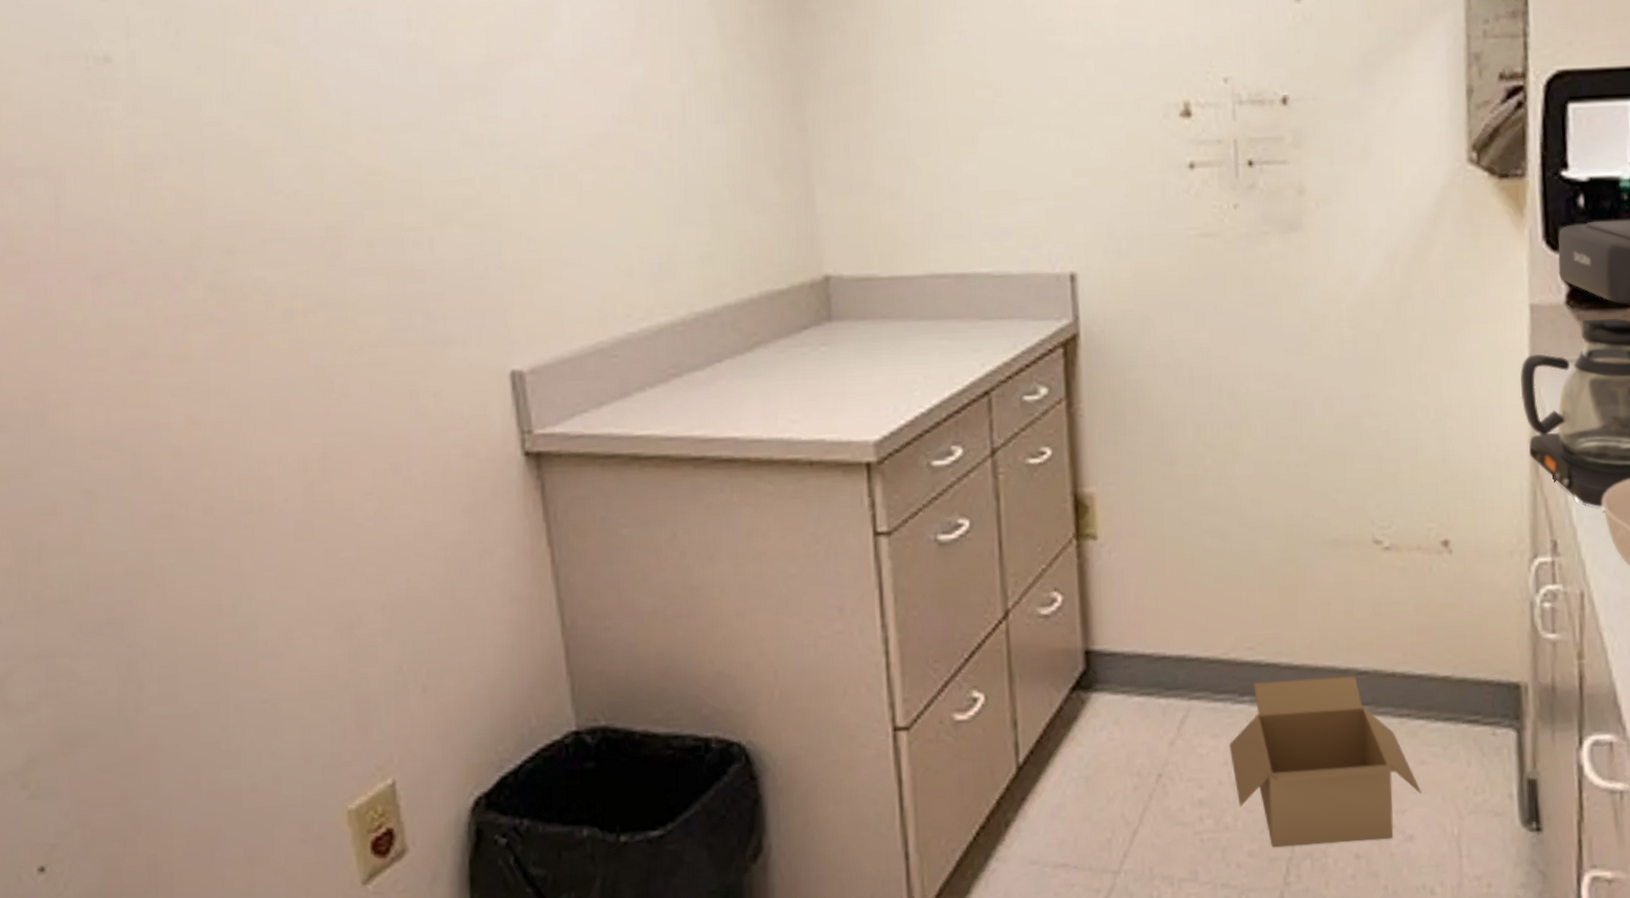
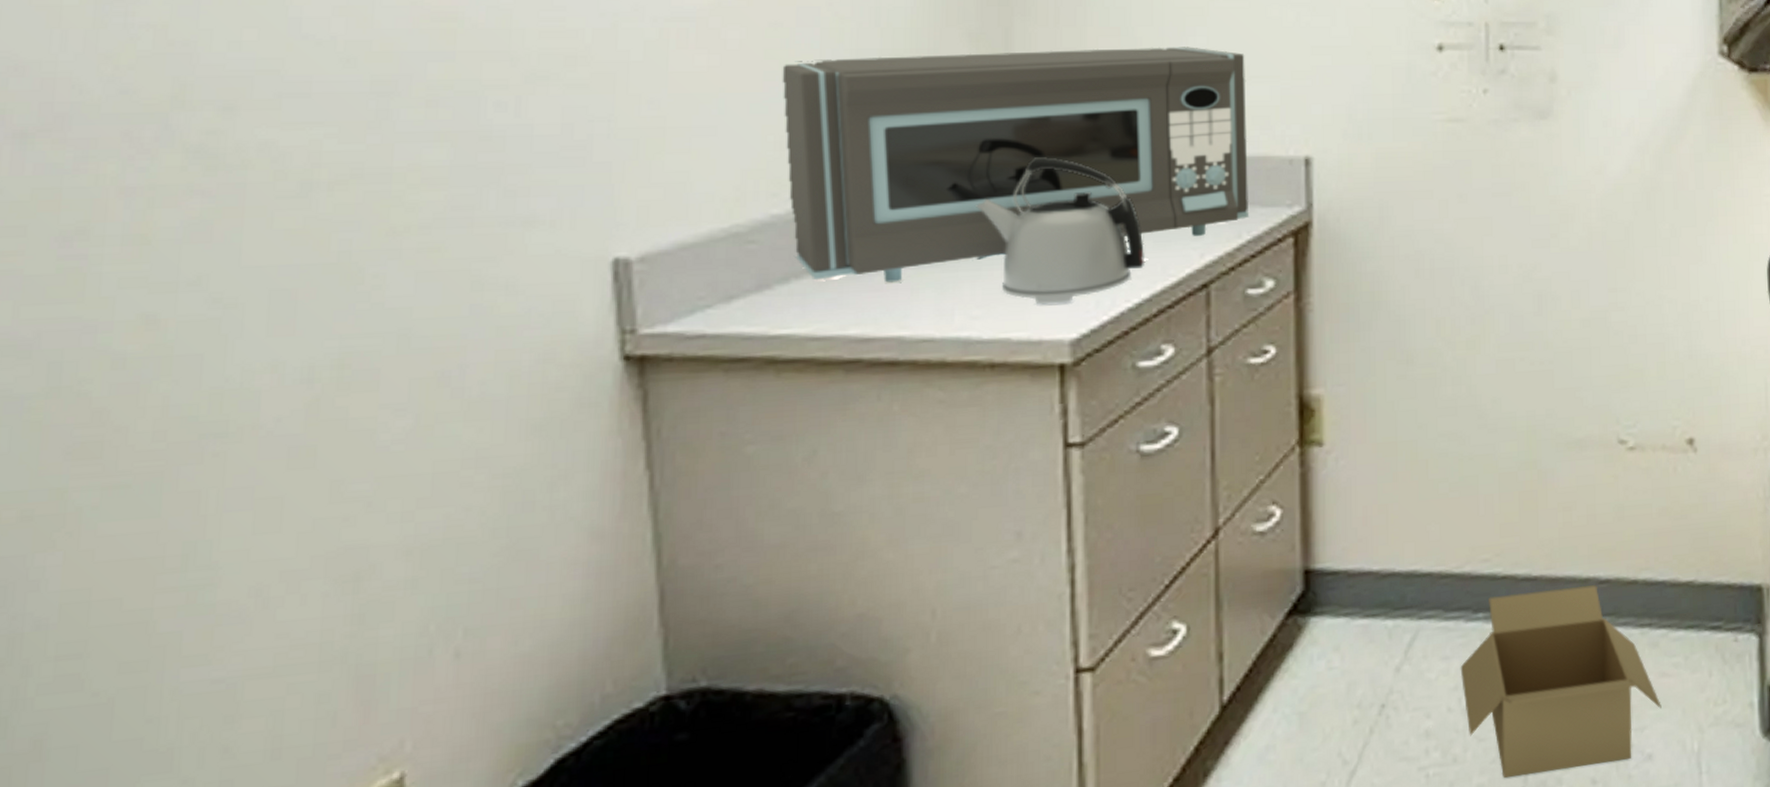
microwave: none [627,173,1023,391] -> present [782,47,1250,283]
kettle: none [789,277,934,410] -> present [976,156,1146,304]

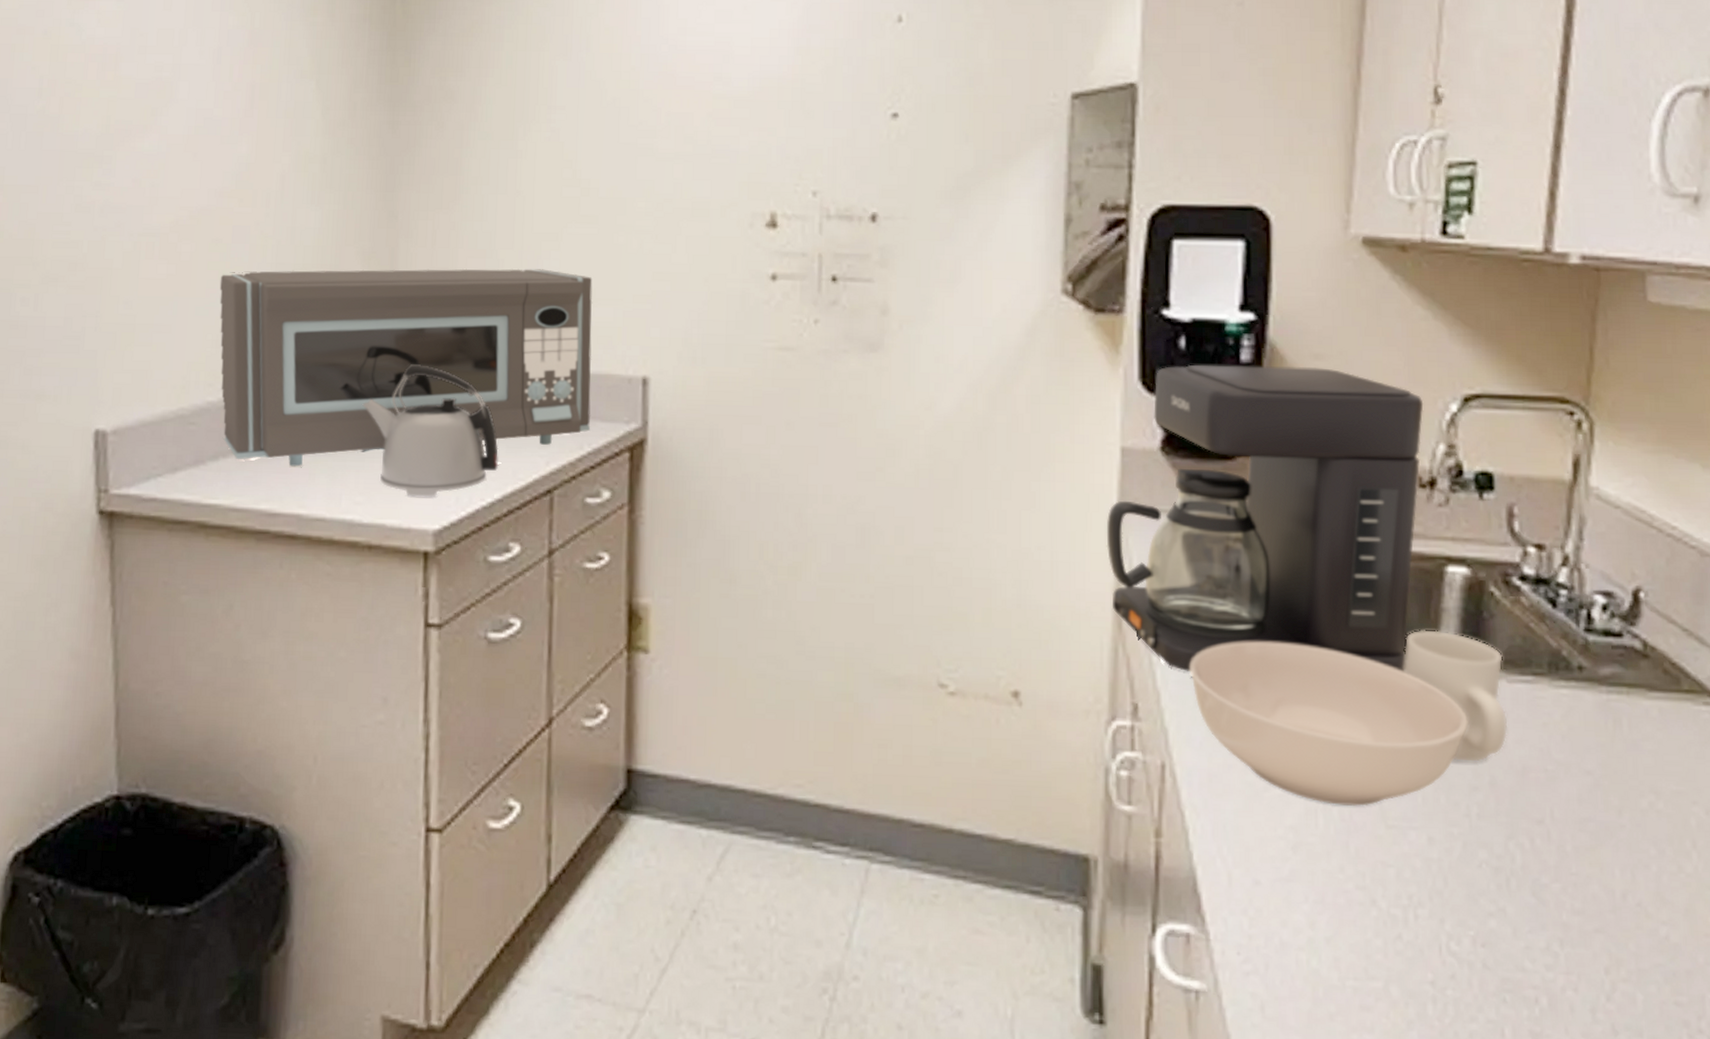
cardboard box: present [1460,585,1662,778] -> none [769,823,974,1011]

